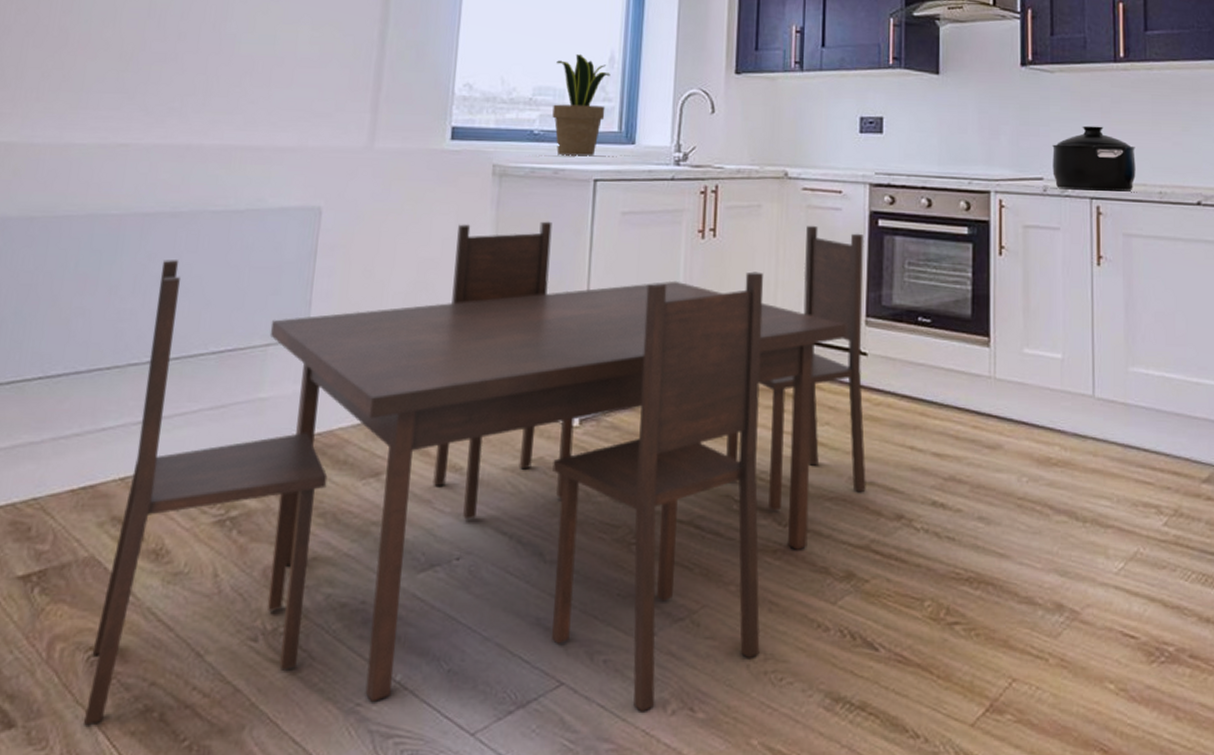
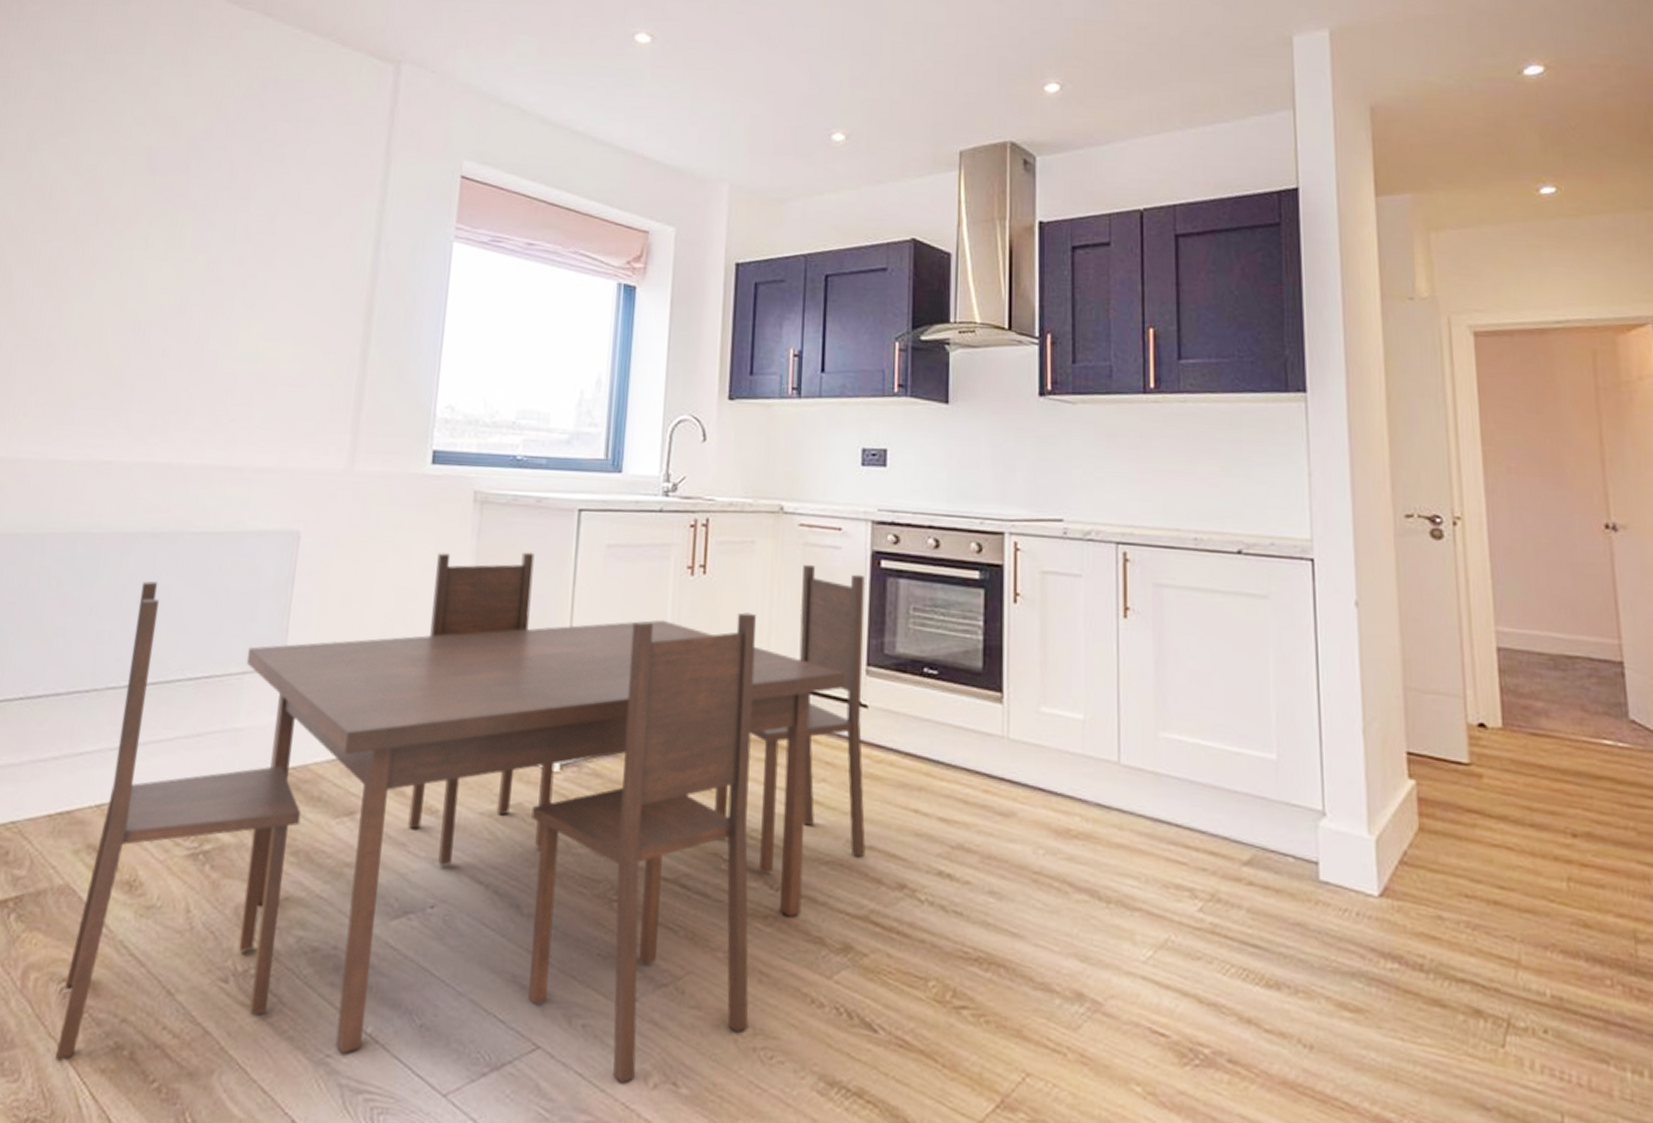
potted plant: present [552,53,610,157] -> none [536,375,597,485]
saucepan: present [1052,125,1136,192] -> none [1074,463,1168,537]

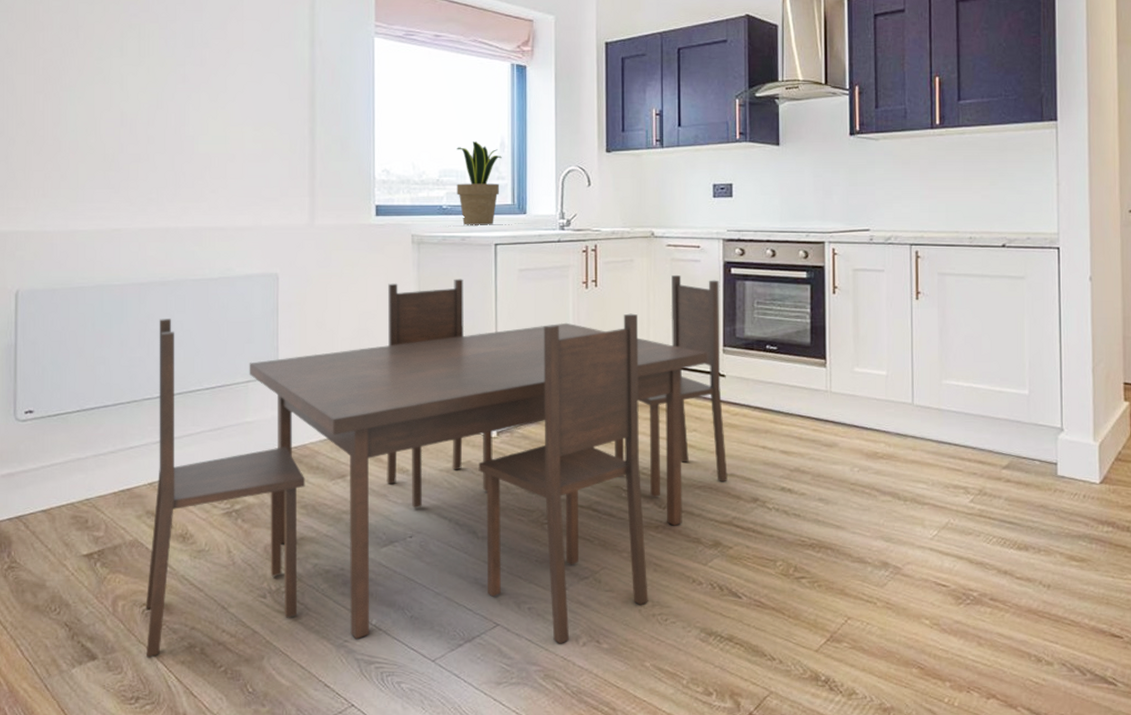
potted plant: none [536,375,597,485] -> present [457,140,502,225]

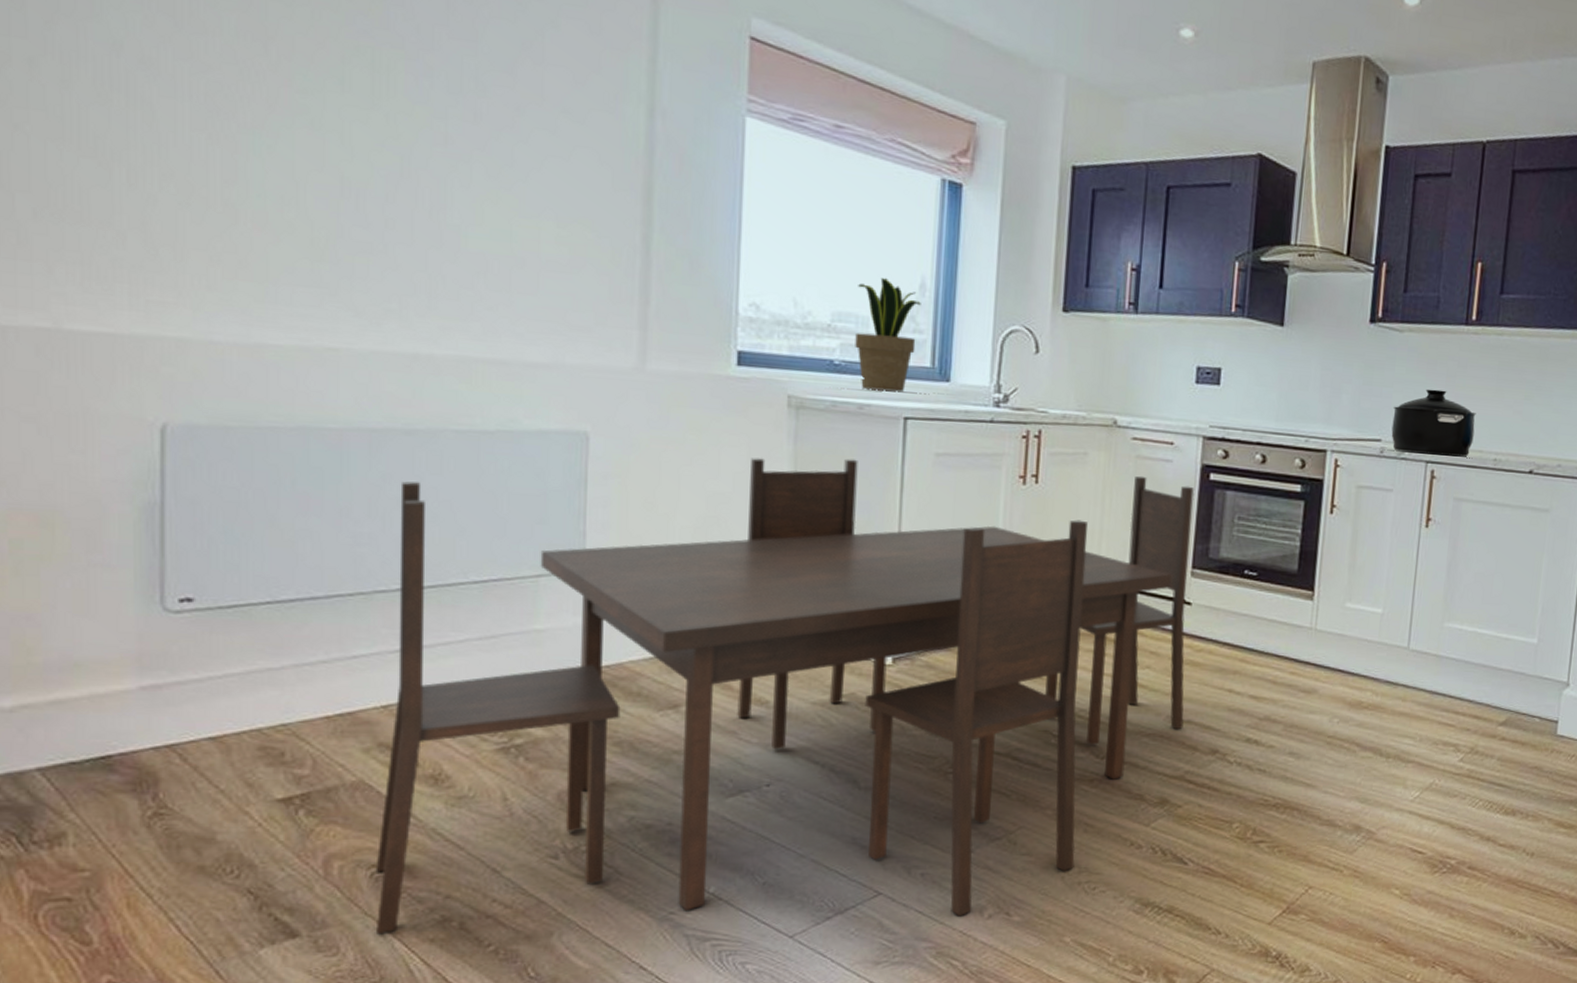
saucepan: none [878,184,949,238] -> present [1391,389,1476,457]

